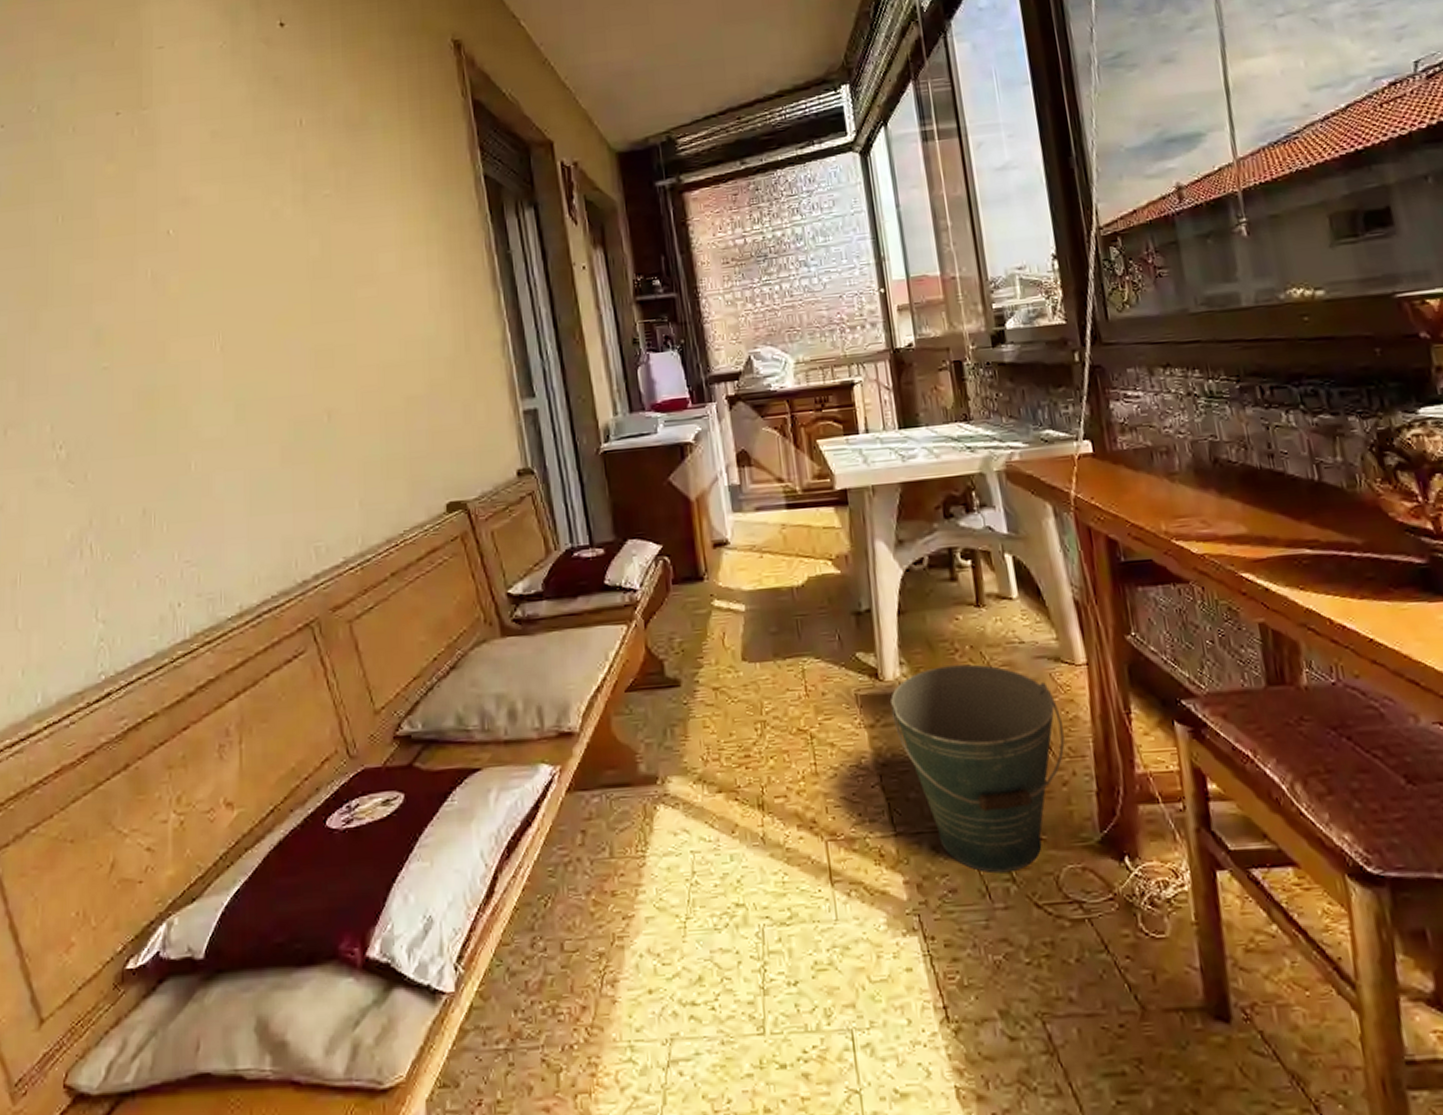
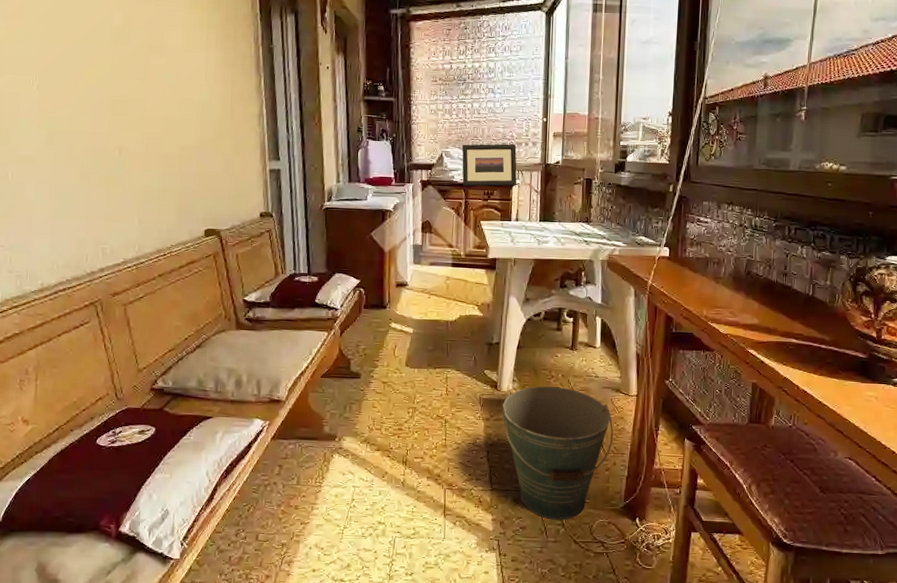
picture frame: none [775,329,859,396] -> present [461,143,517,187]

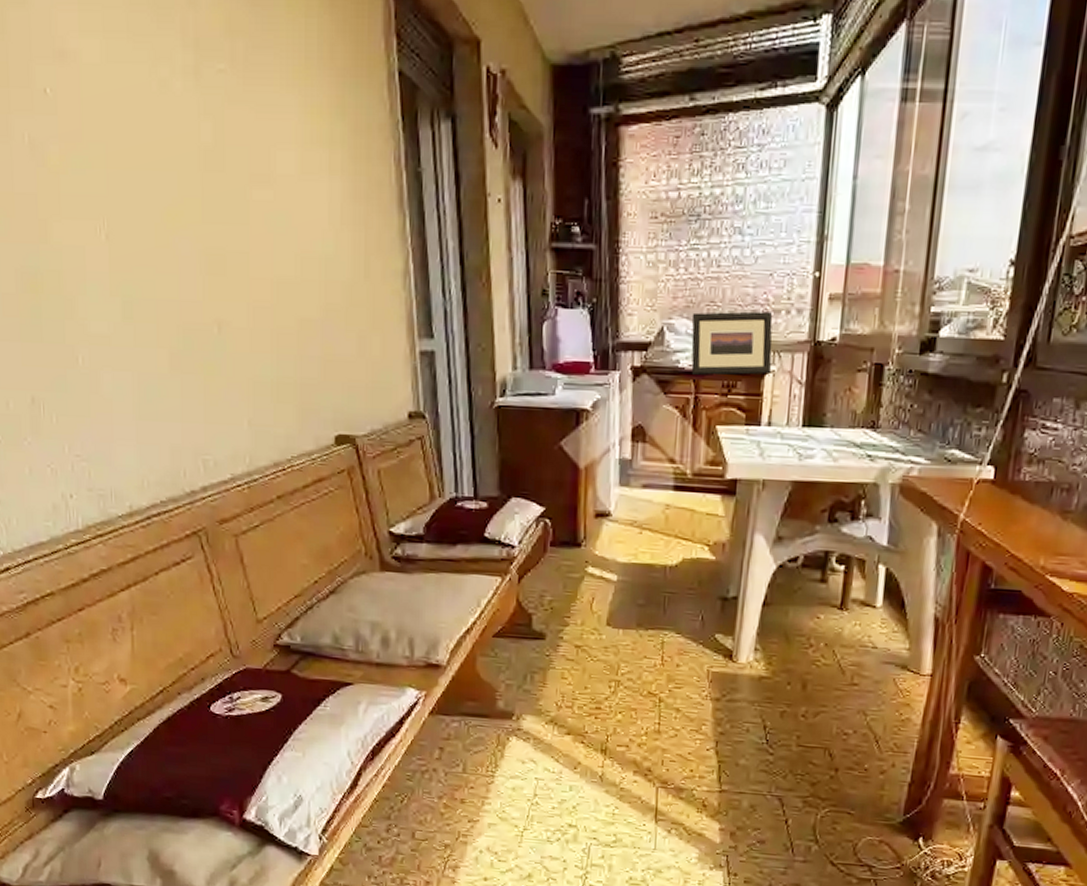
bucket: present [502,386,613,520] -> none [738,657,894,835]

